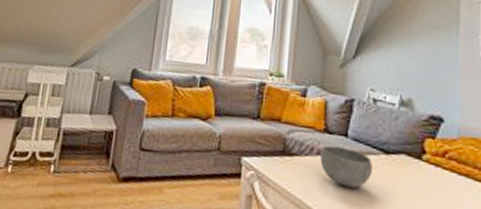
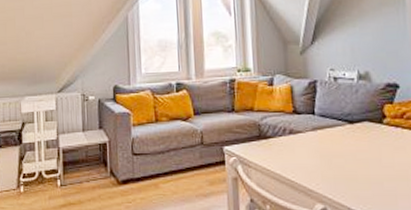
bowl: present [320,145,374,189] -> none [292,124,341,158]

